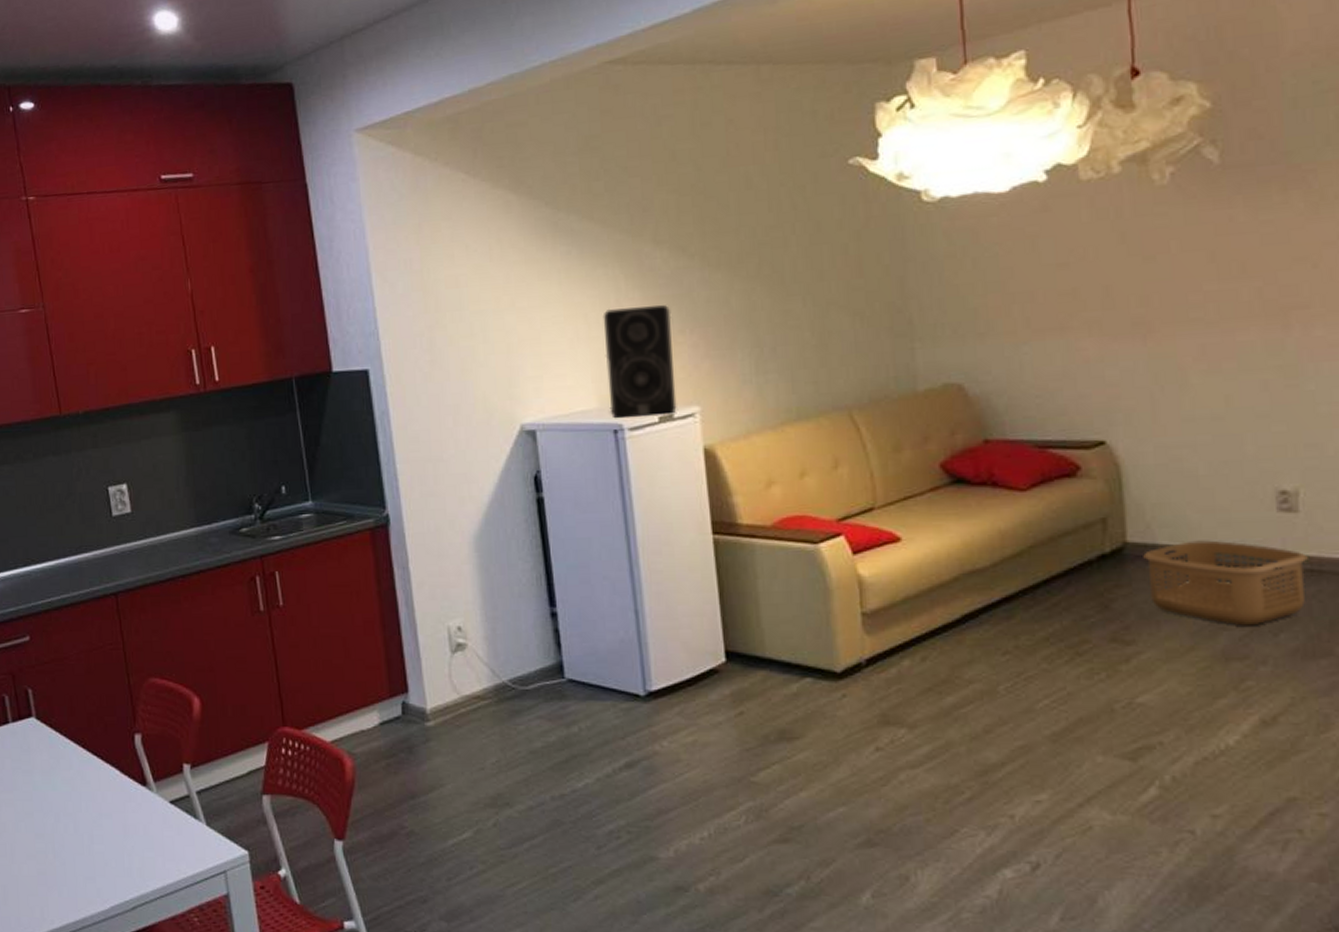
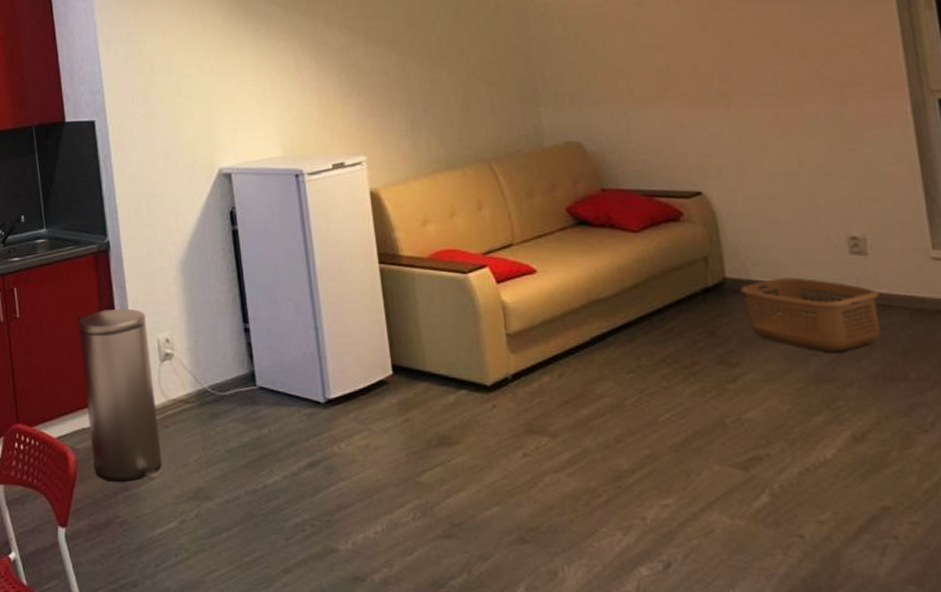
pedal bin: none [352,592,454,789] -> present [78,308,162,482]
speaker: present [602,304,677,418] -> none [285,72,347,164]

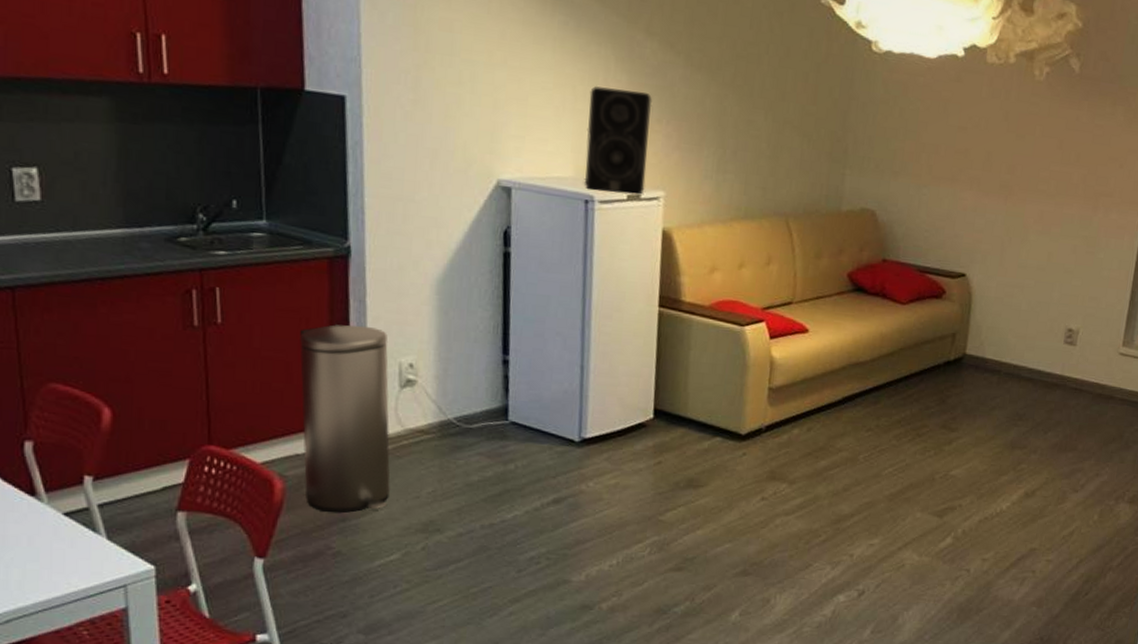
speaker: none [285,72,347,164] -> present [585,85,653,193]
clothes hamper: present [740,277,881,353] -> none [973,357,1075,425]

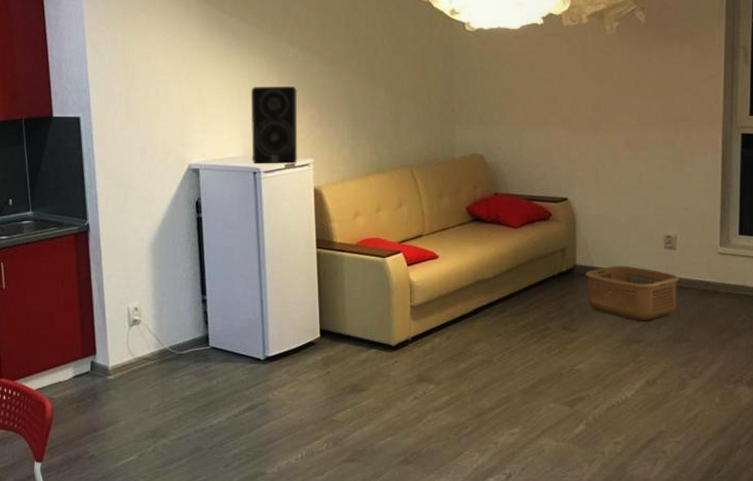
pedal bin: present [299,324,390,513] -> none [58,282,126,424]
clothes hamper: none [973,357,1075,425] -> present [585,265,680,321]

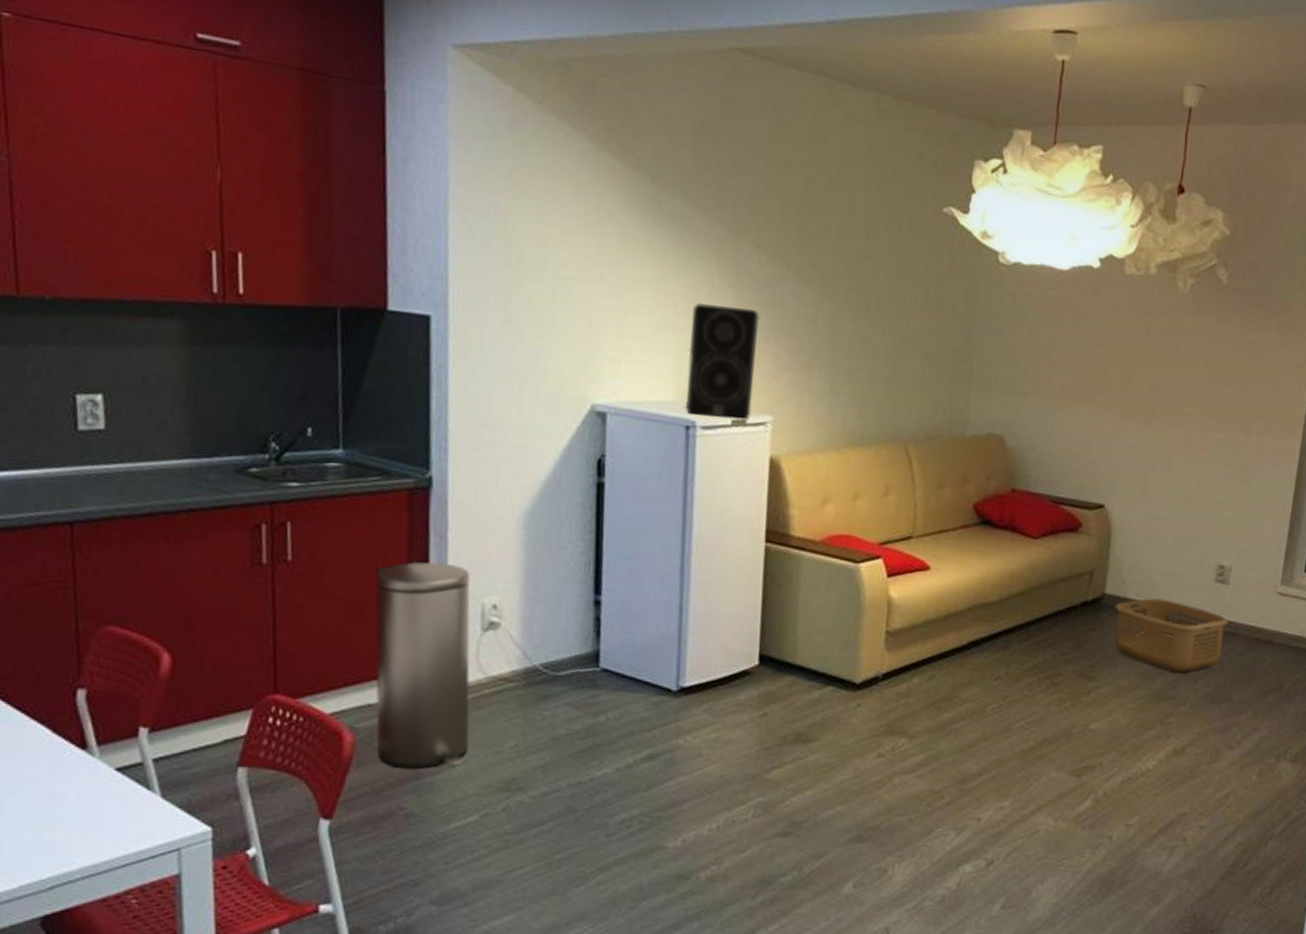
pedal bin: none [58,282,126,424] -> present [375,562,470,769]

